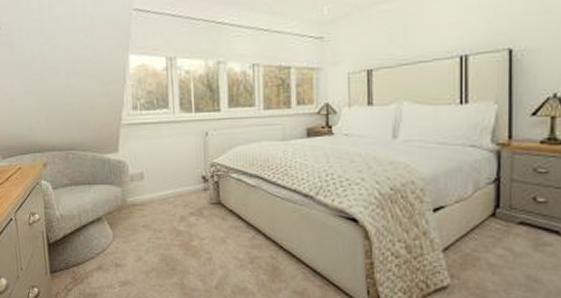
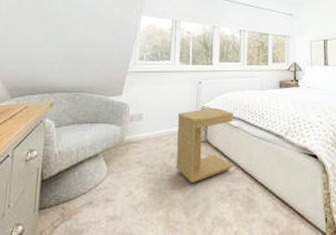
side table: none [184,164,252,249] -> present [175,108,234,183]

